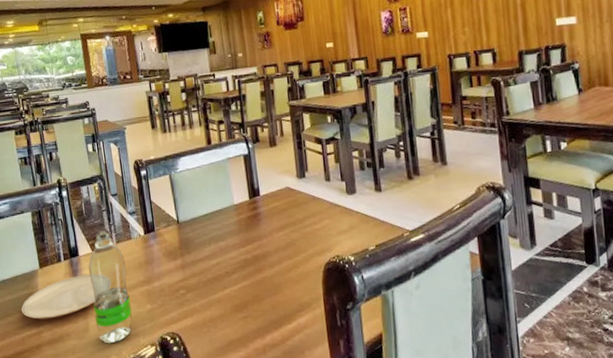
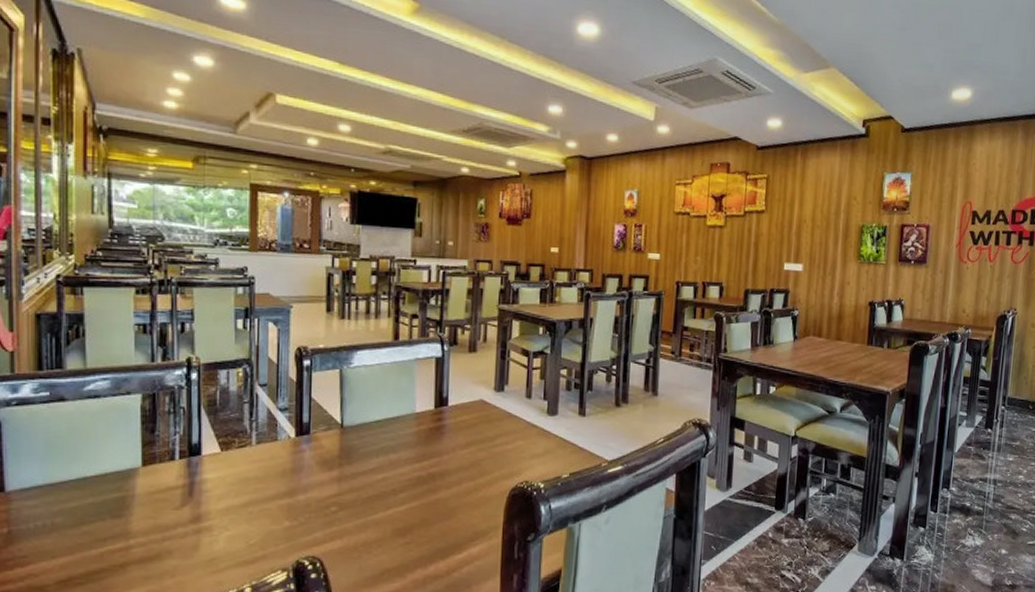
plate: present [21,274,95,320] -> none [106,479,216,531]
bottle: present [88,230,133,344] -> none [210,427,264,566]

